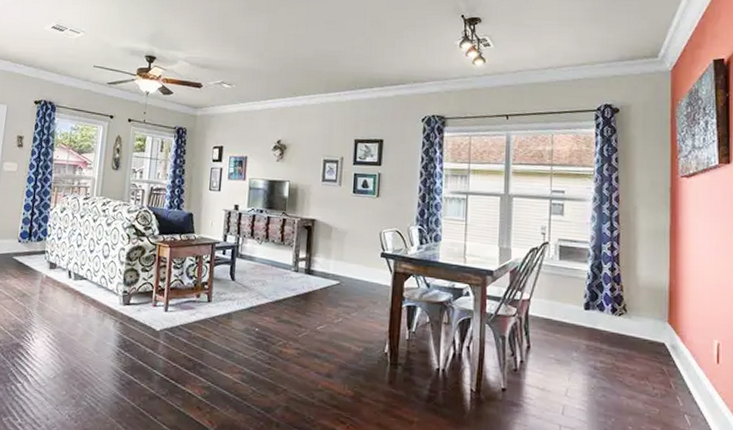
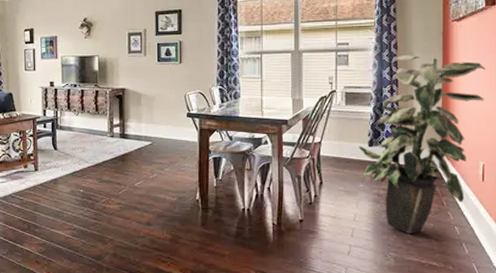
indoor plant: none [572,210,720,420] -> present [358,55,486,235]

